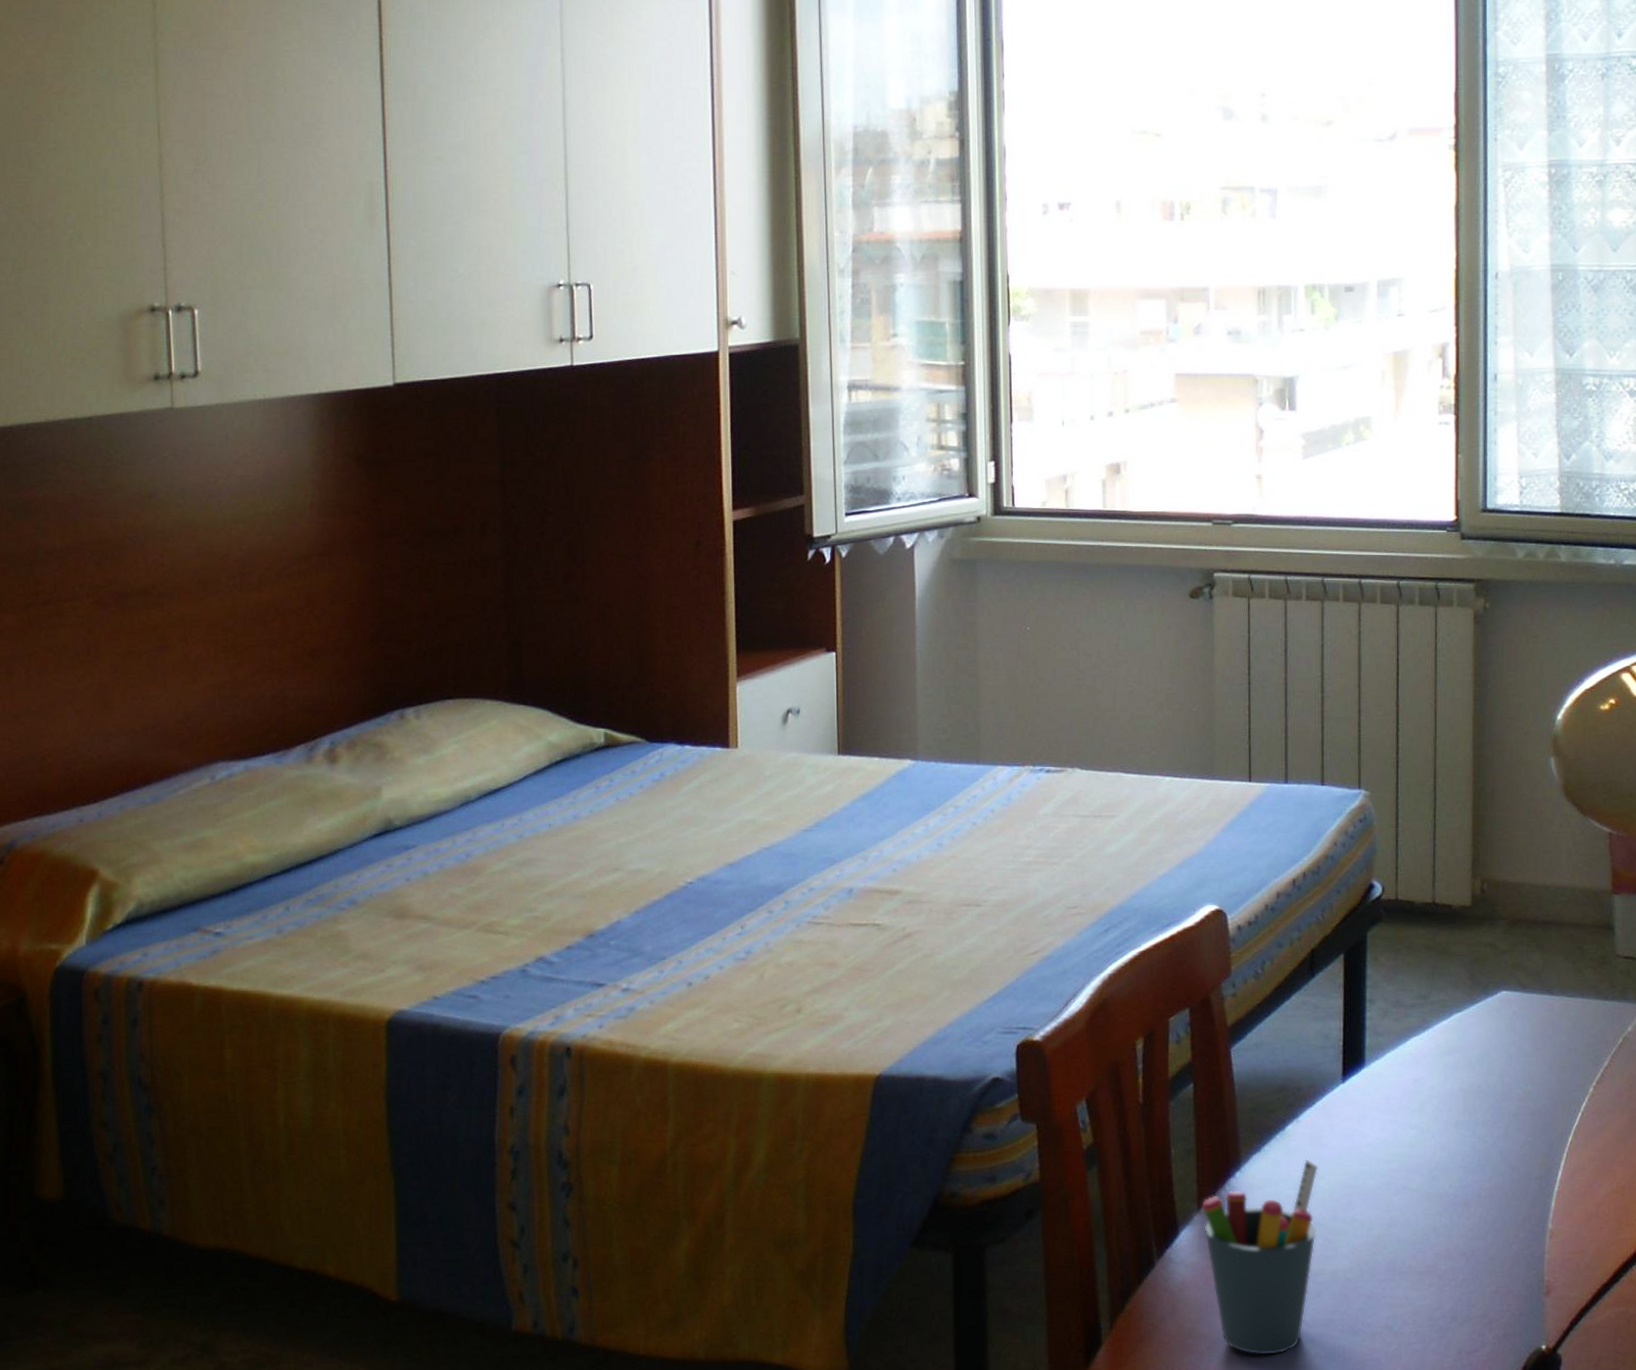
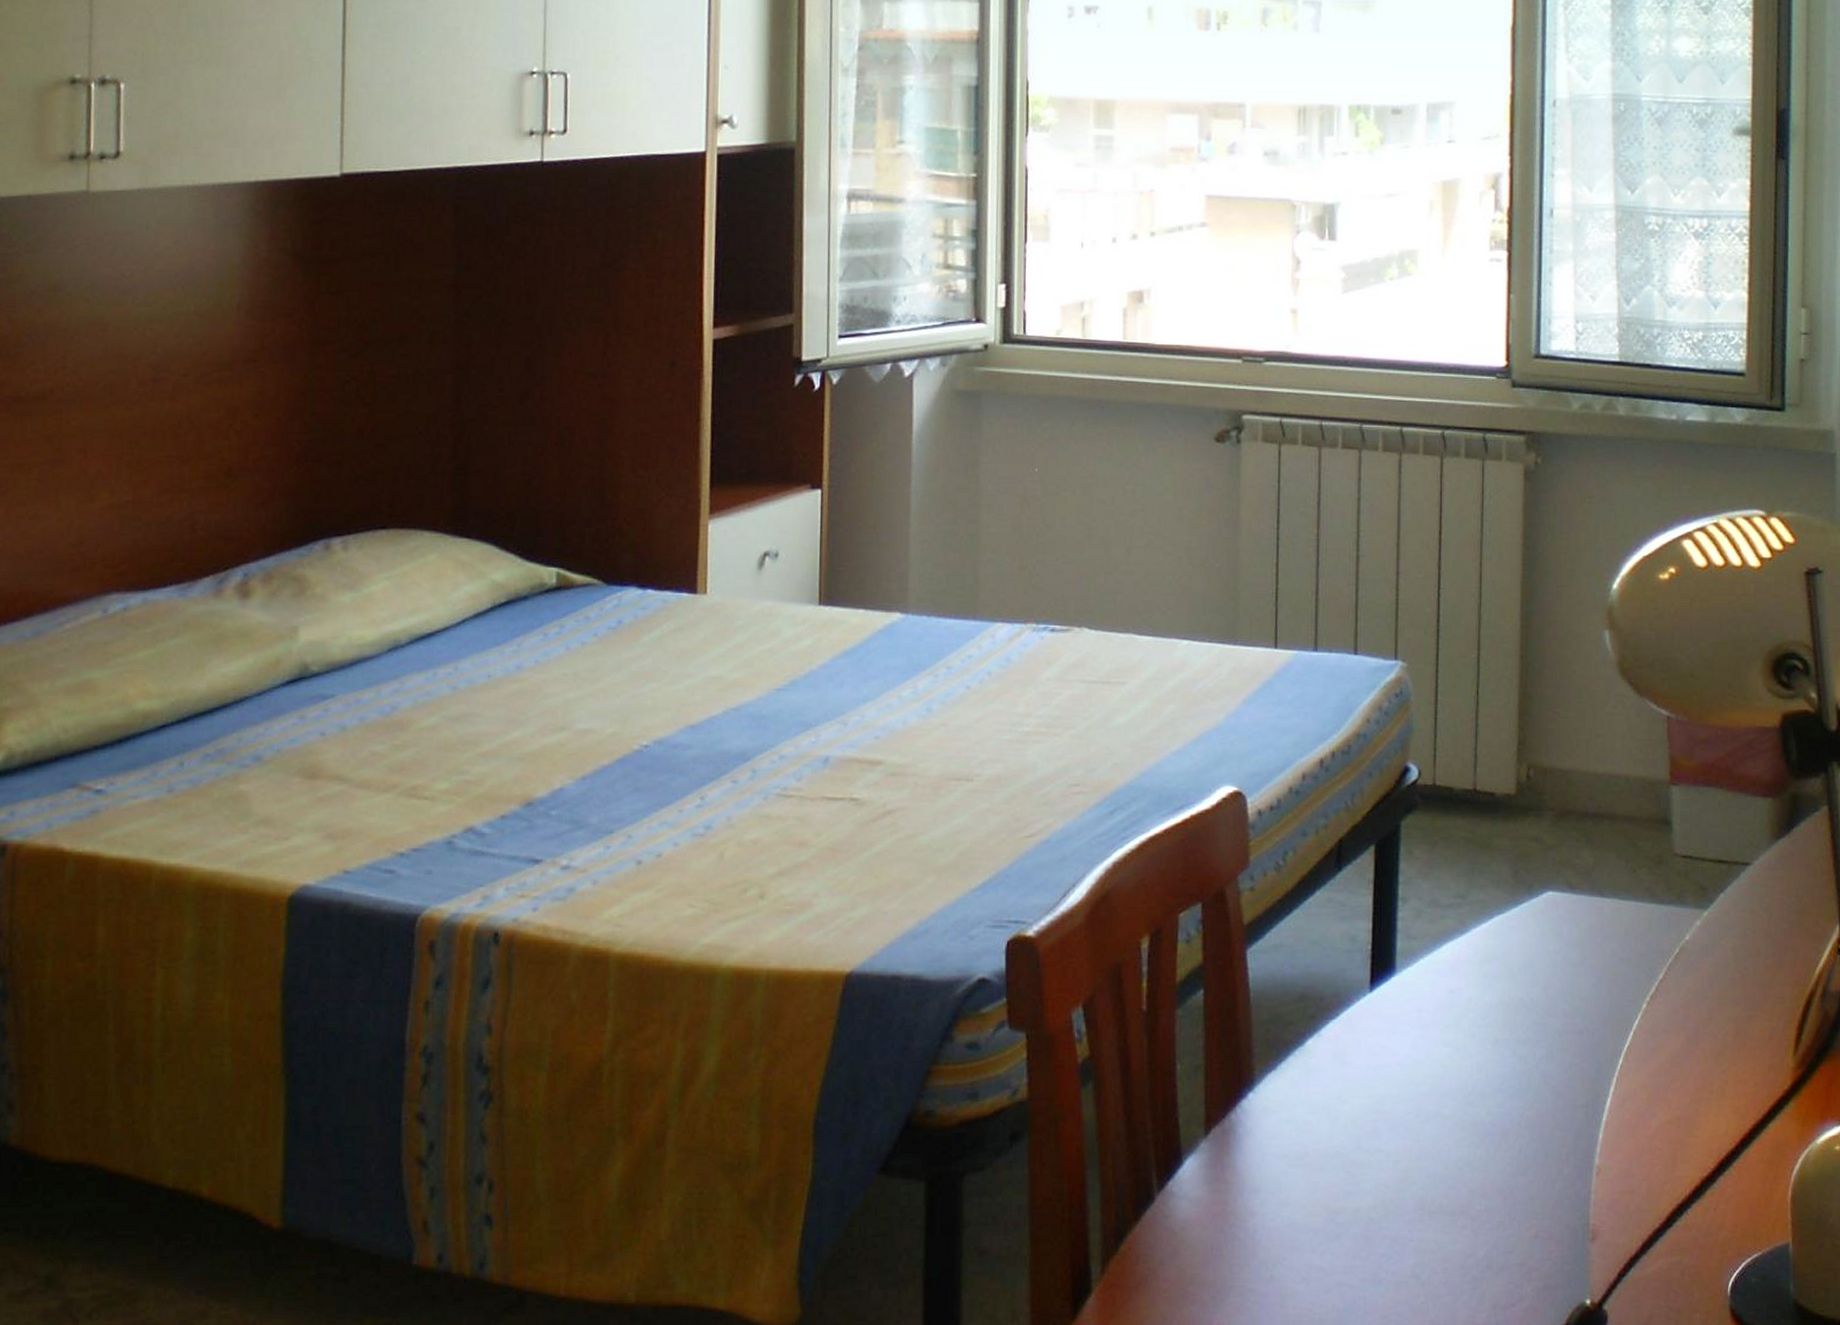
pen holder: present [1201,1159,1319,1355] -> none [1209,1079,1341,1307]

